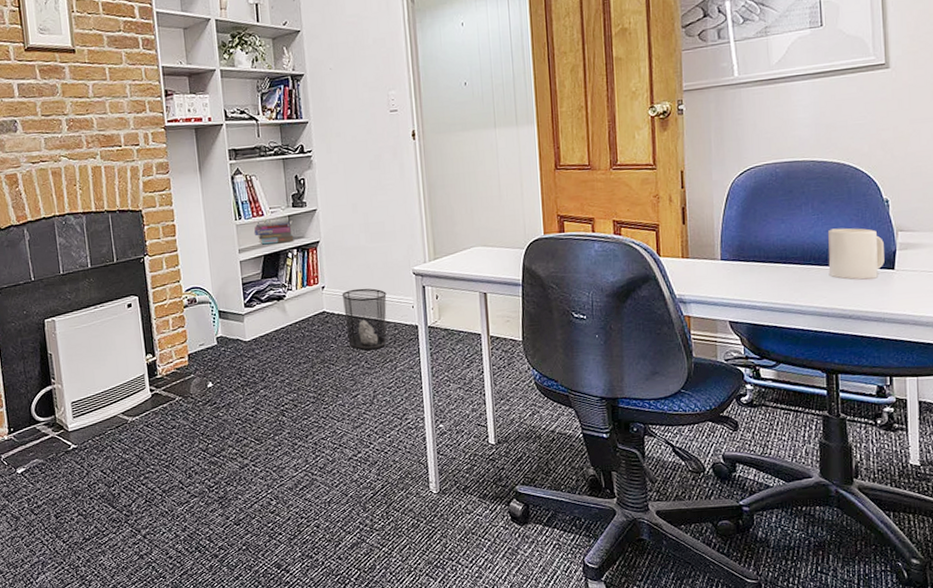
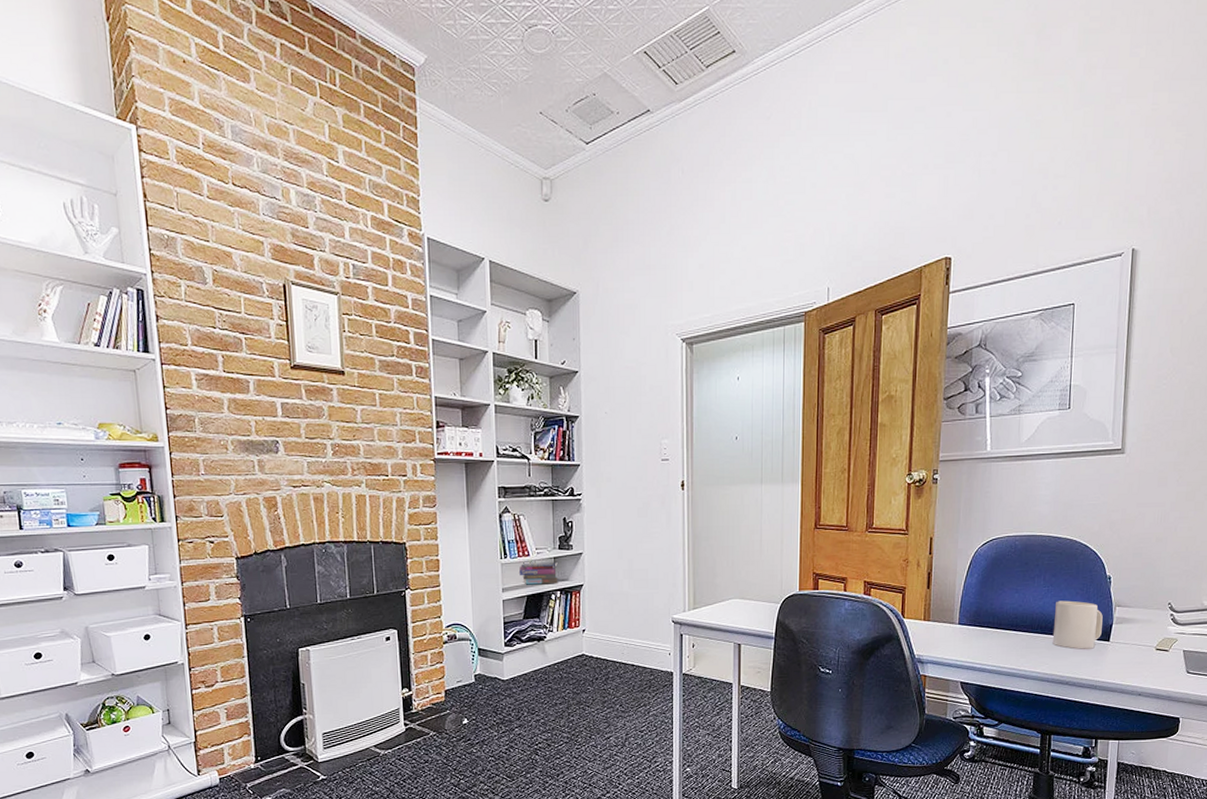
waste bin: present [341,288,387,351] -> none [601,633,645,694]

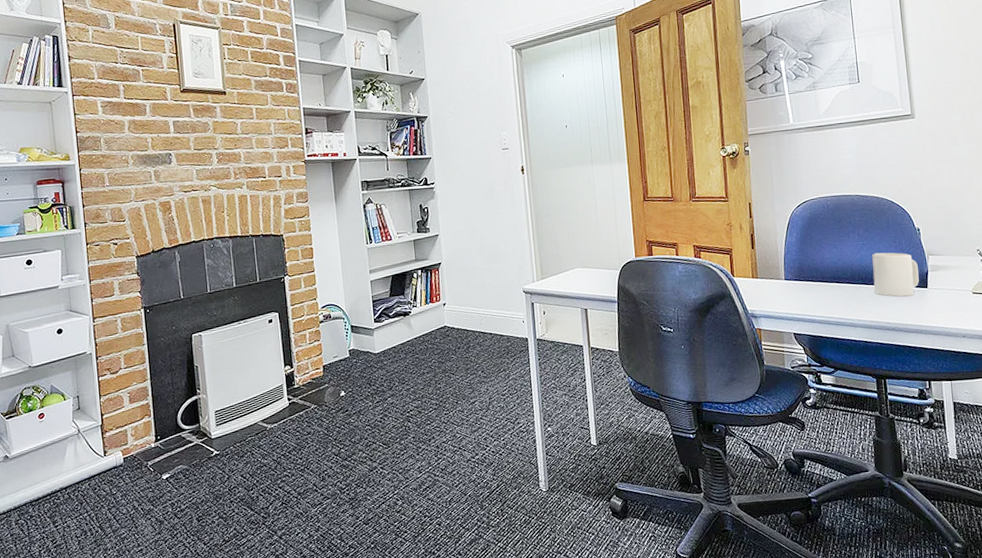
books: present [519,561,558,585] -> none [384,243,419,266]

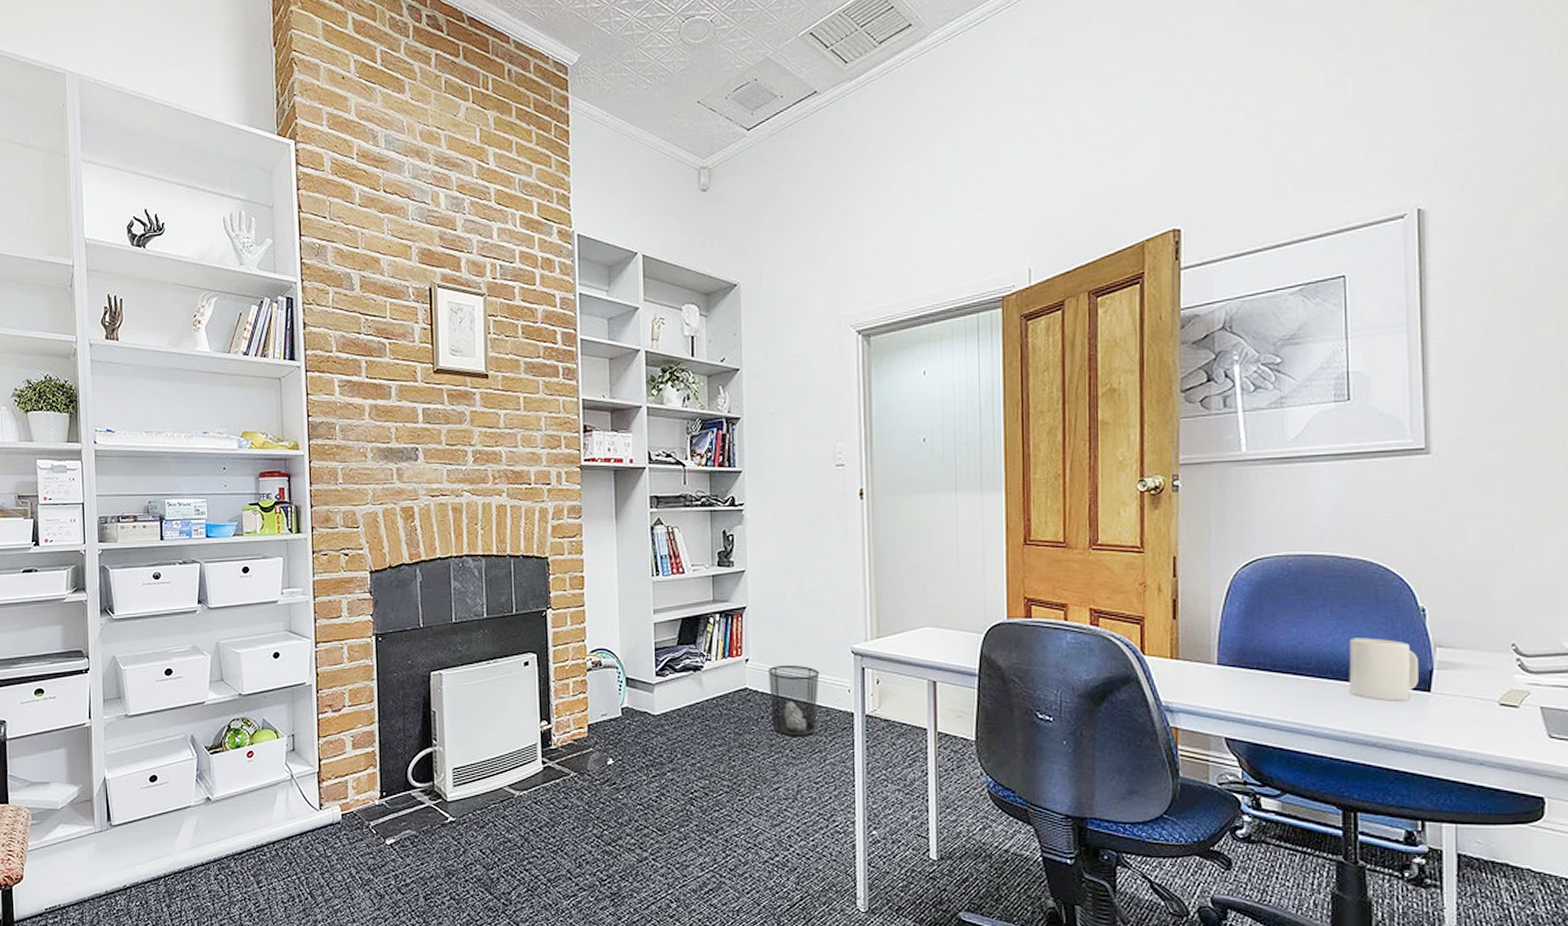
waste bin: none [460,305,500,361] -> present [767,664,820,737]

